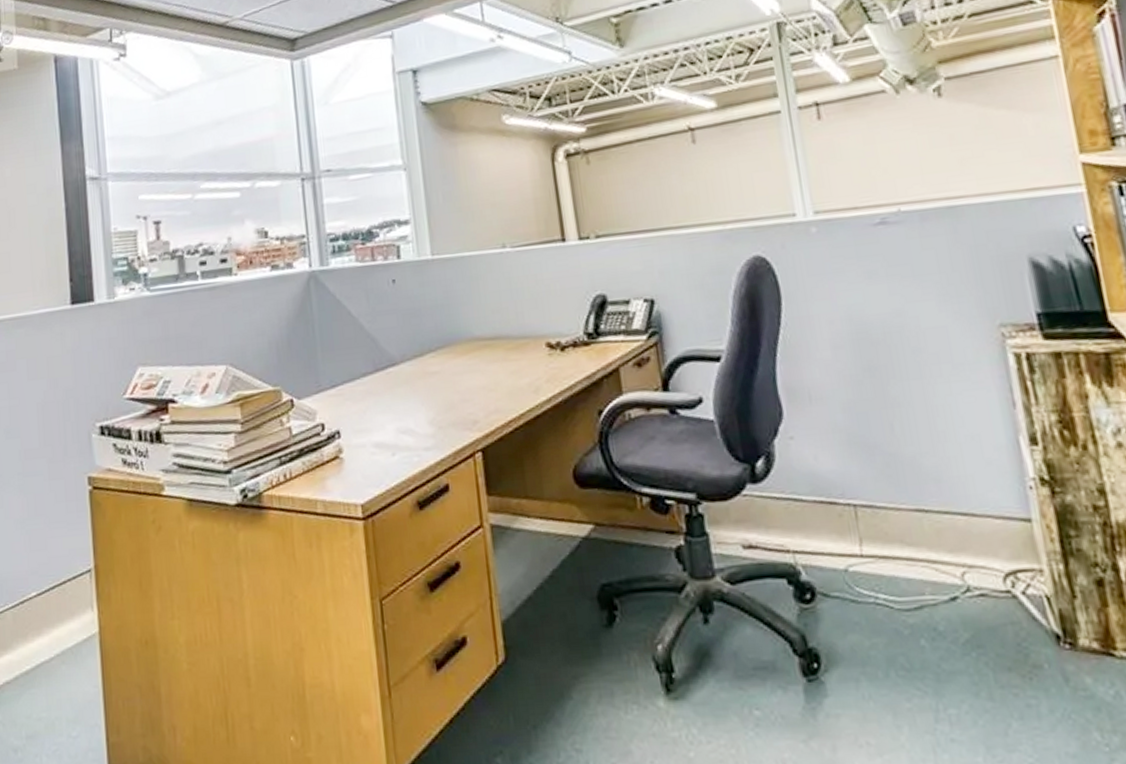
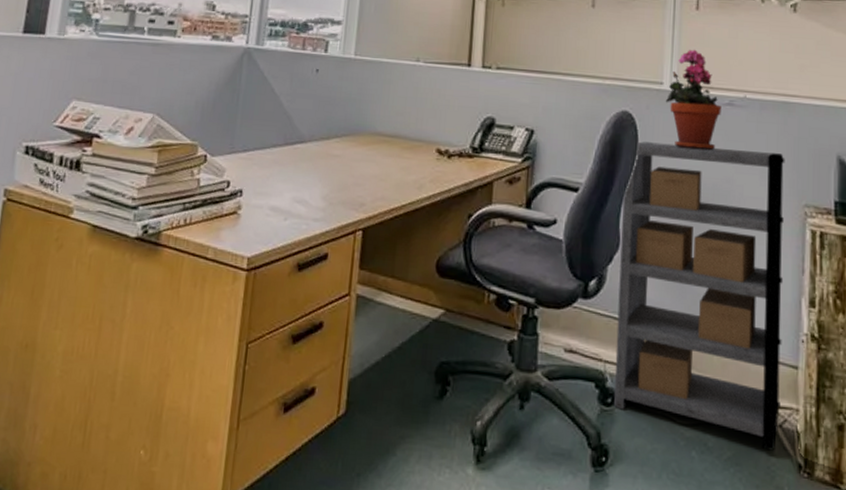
shelving unit: none [773,269,1023,624] -> present [613,141,785,451]
potted plant: none [803,166,875,287] -> present [666,49,722,151]

